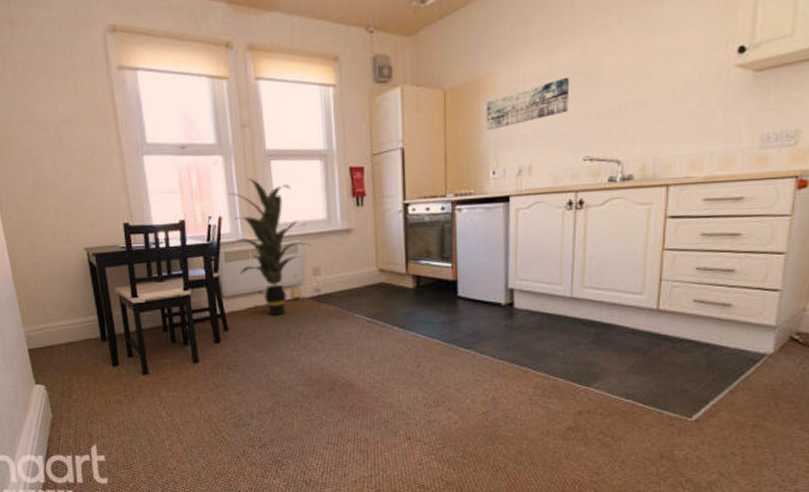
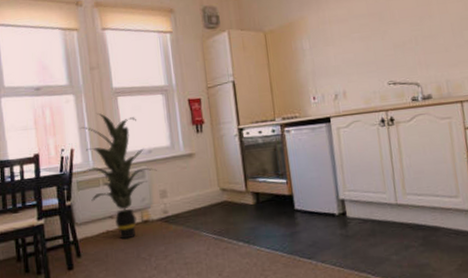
wall art: present [486,77,570,131] -> none [301,18,370,64]

